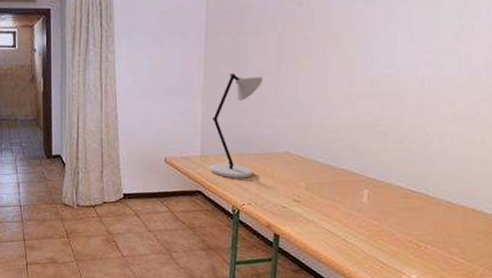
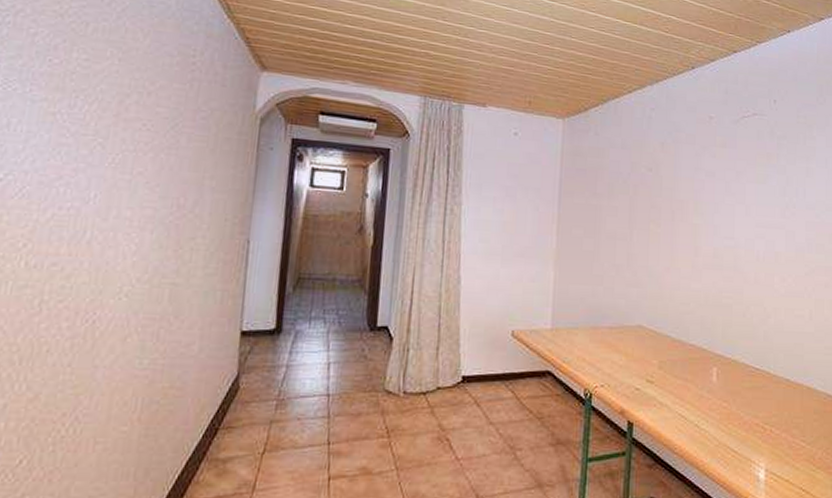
desk lamp: present [209,74,264,178] -> none [560,237,616,356]

